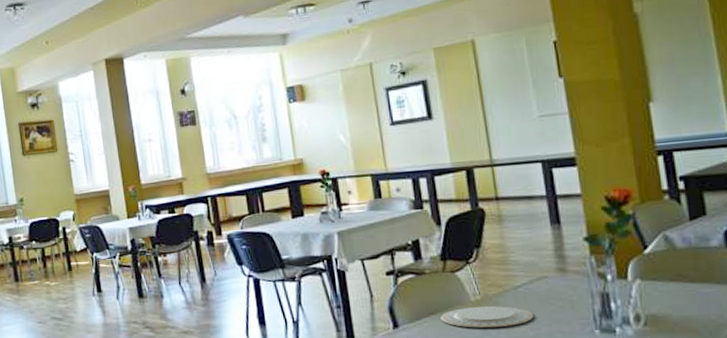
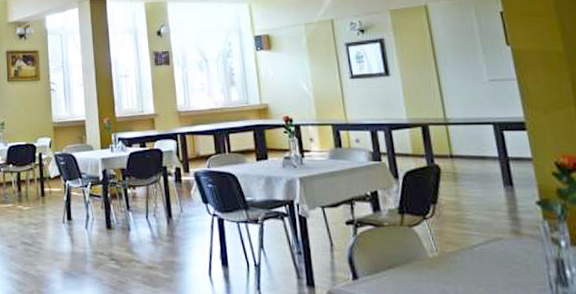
plate: present [440,306,534,328] -> none [399,263,491,287]

